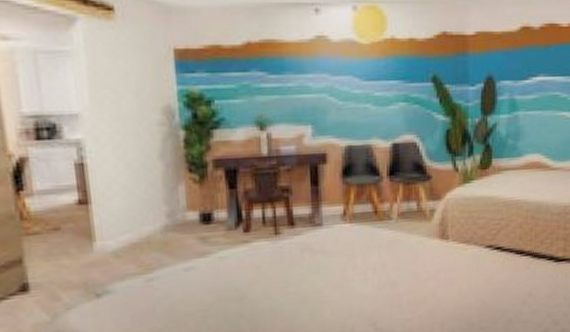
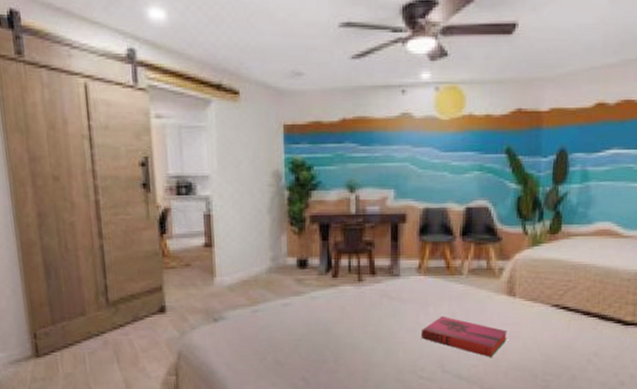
hardback book: none [349,267,442,309] -> present [420,316,507,357]

